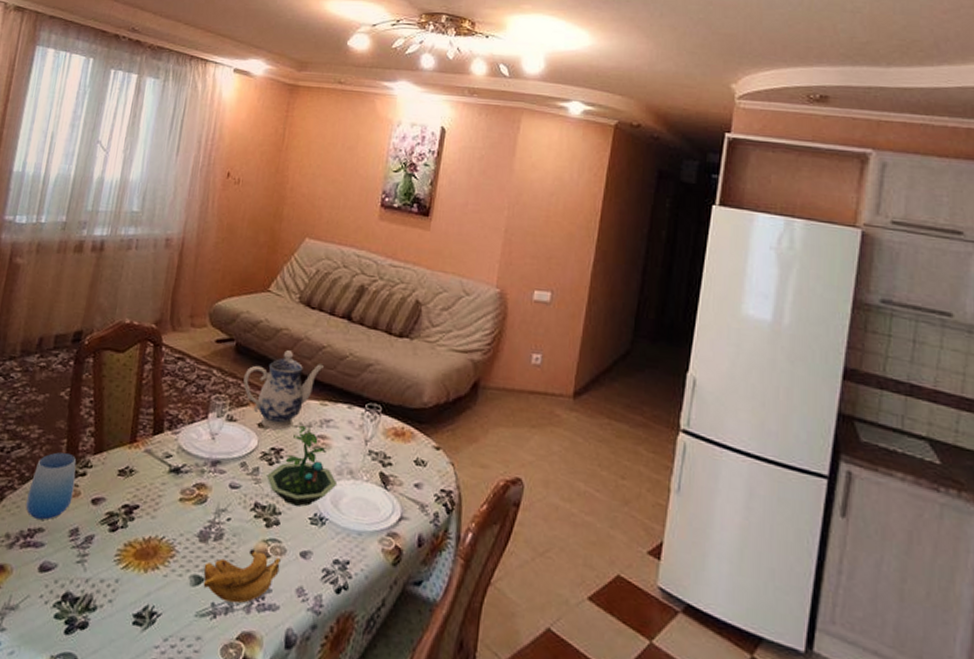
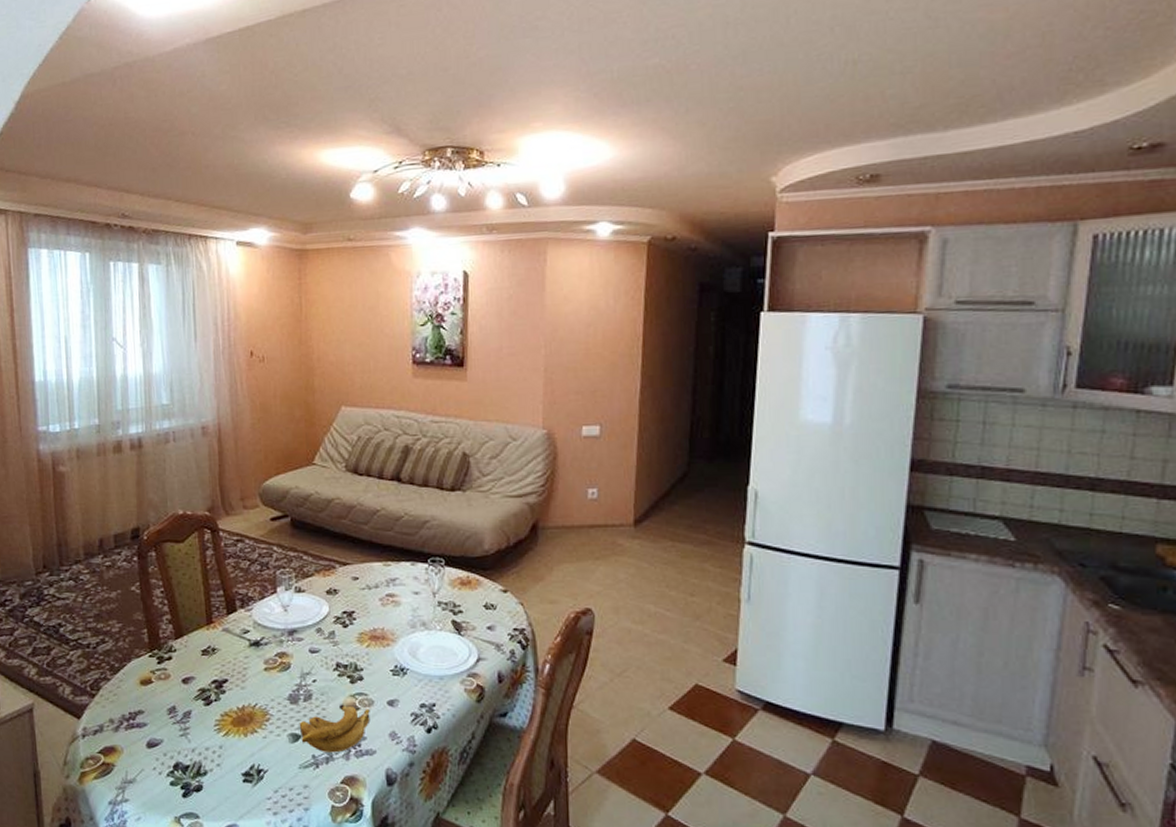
cup: present [25,452,77,520] -> none [121,642,164,703]
teapot: present [243,350,324,430] -> none [304,519,381,594]
terrarium: present [266,425,338,507] -> none [343,587,413,662]

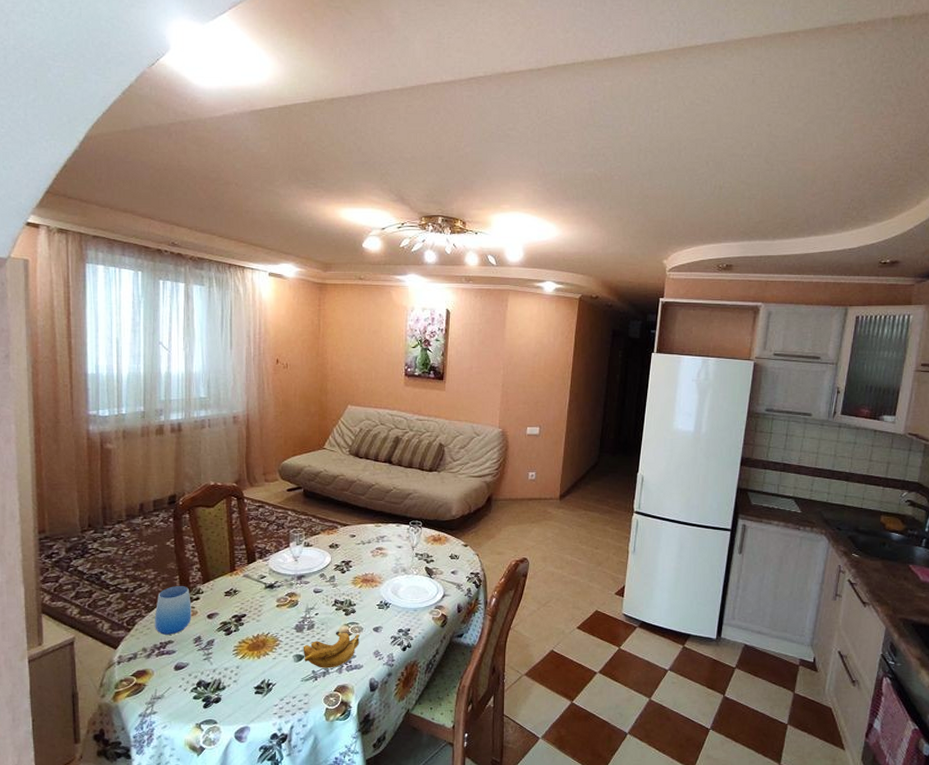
cup: none [121,642,164,703] -> present [155,586,192,635]

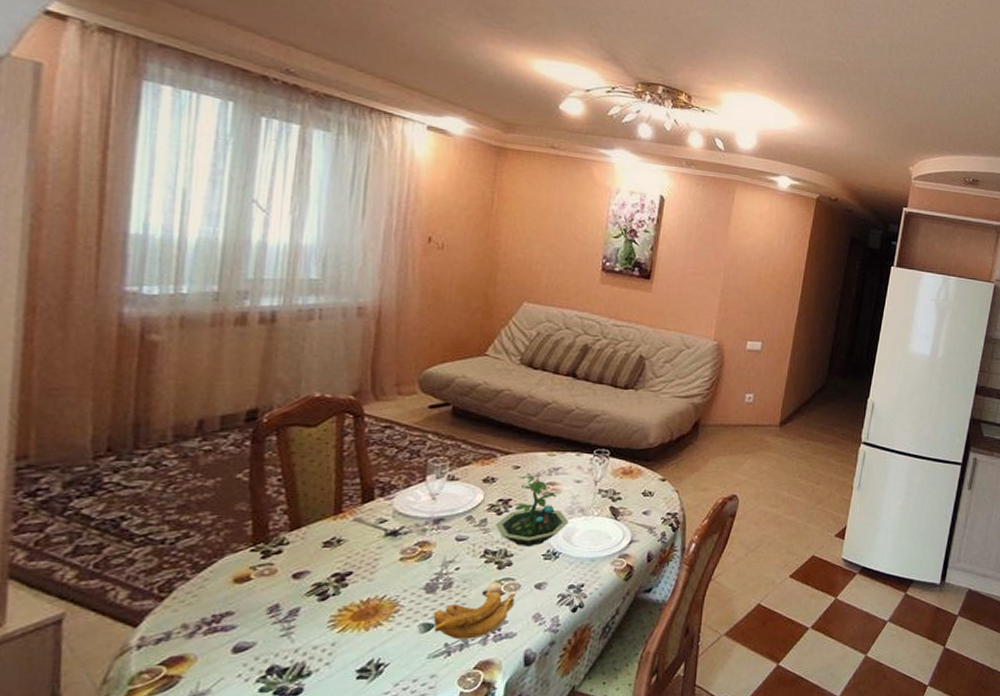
cup: present [155,586,192,635] -> none [205,535,269,604]
terrarium: none [341,542,395,599] -> present [495,475,569,548]

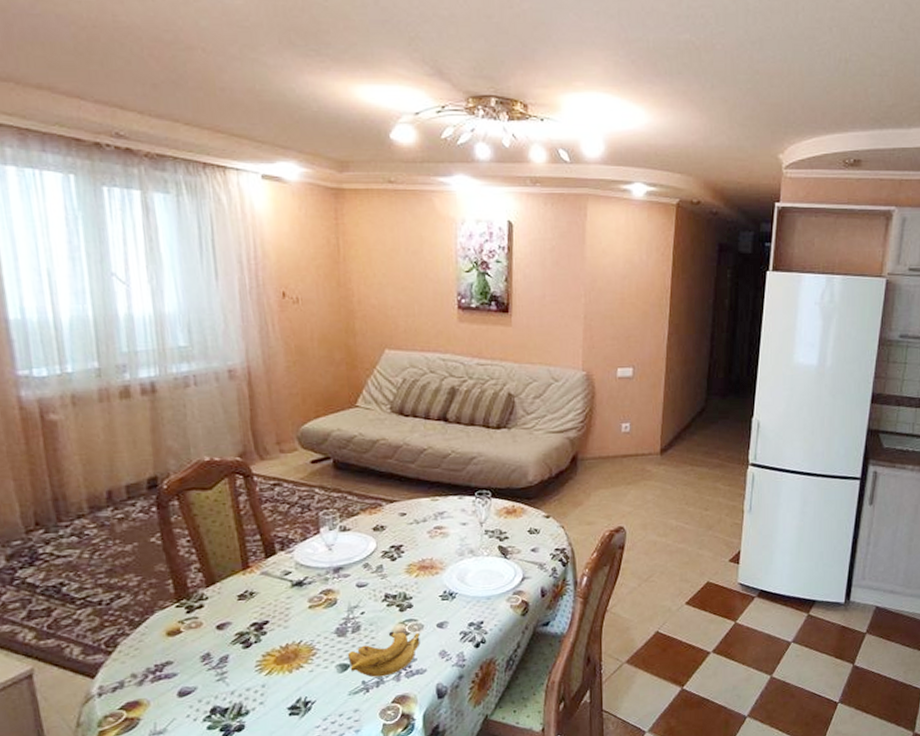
terrarium: present [495,475,569,548] -> none [391,521,461,590]

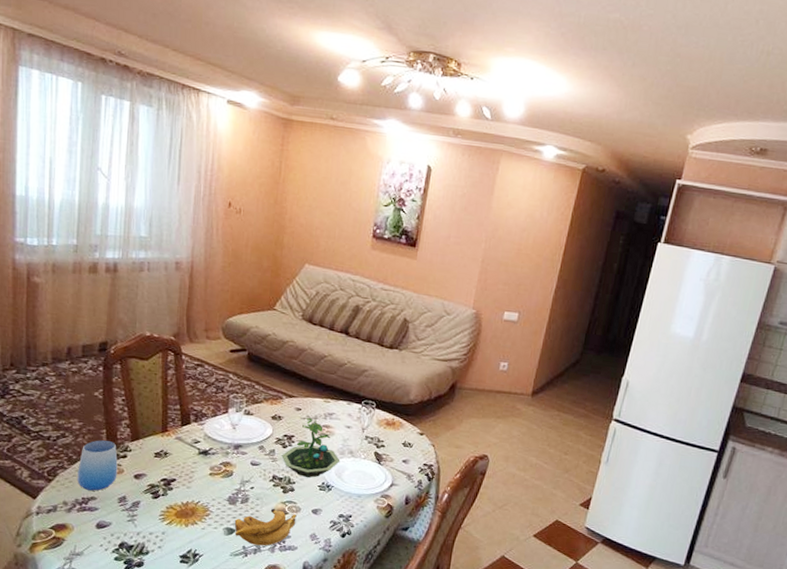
cup: none [143,592,195,655] -> present [77,440,118,491]
terrarium: none [391,521,461,590] -> present [281,417,340,478]

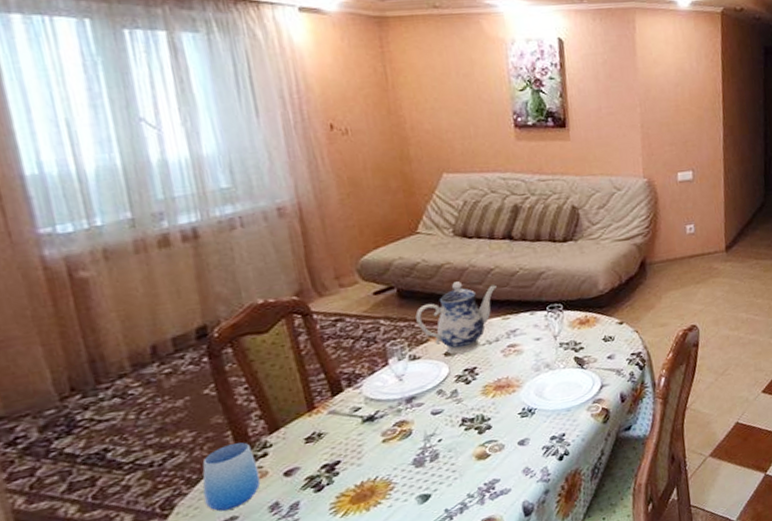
banana: present [234,508,297,546] -> none [427,453,503,504]
teapot: none [257,359,326,422] -> present [415,281,497,355]
terrarium: present [281,417,340,478] -> none [467,341,538,409]

